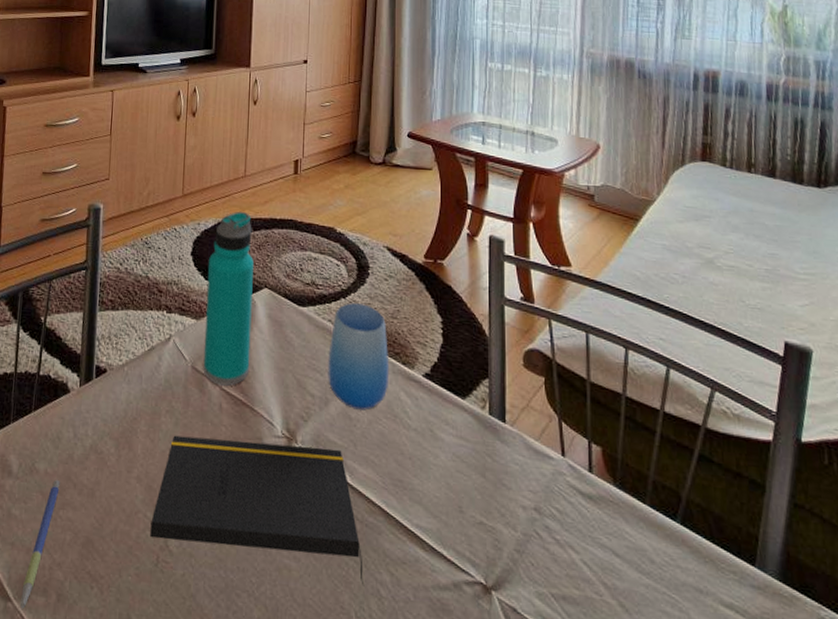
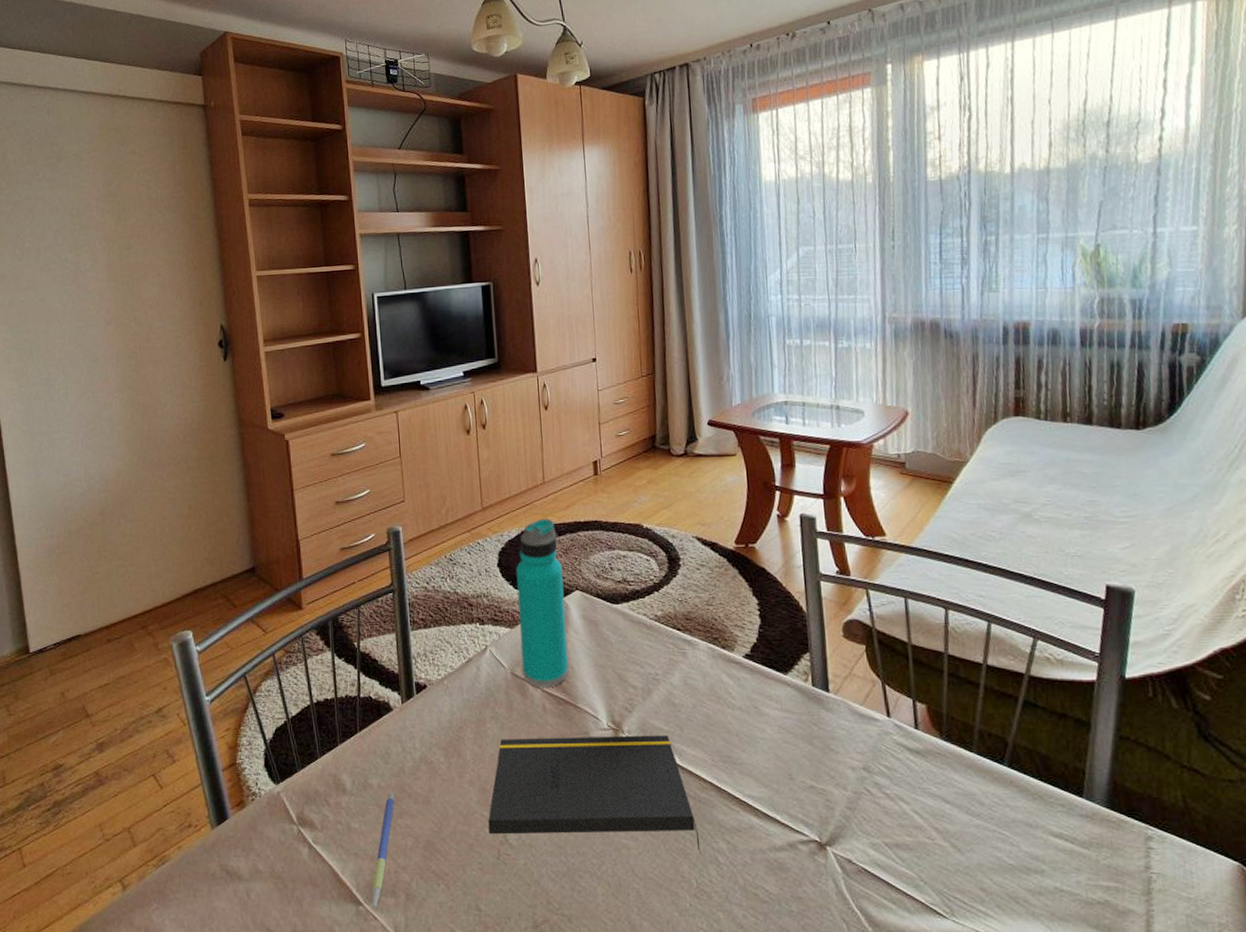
cup: present [328,303,390,411] -> none [646,595,710,696]

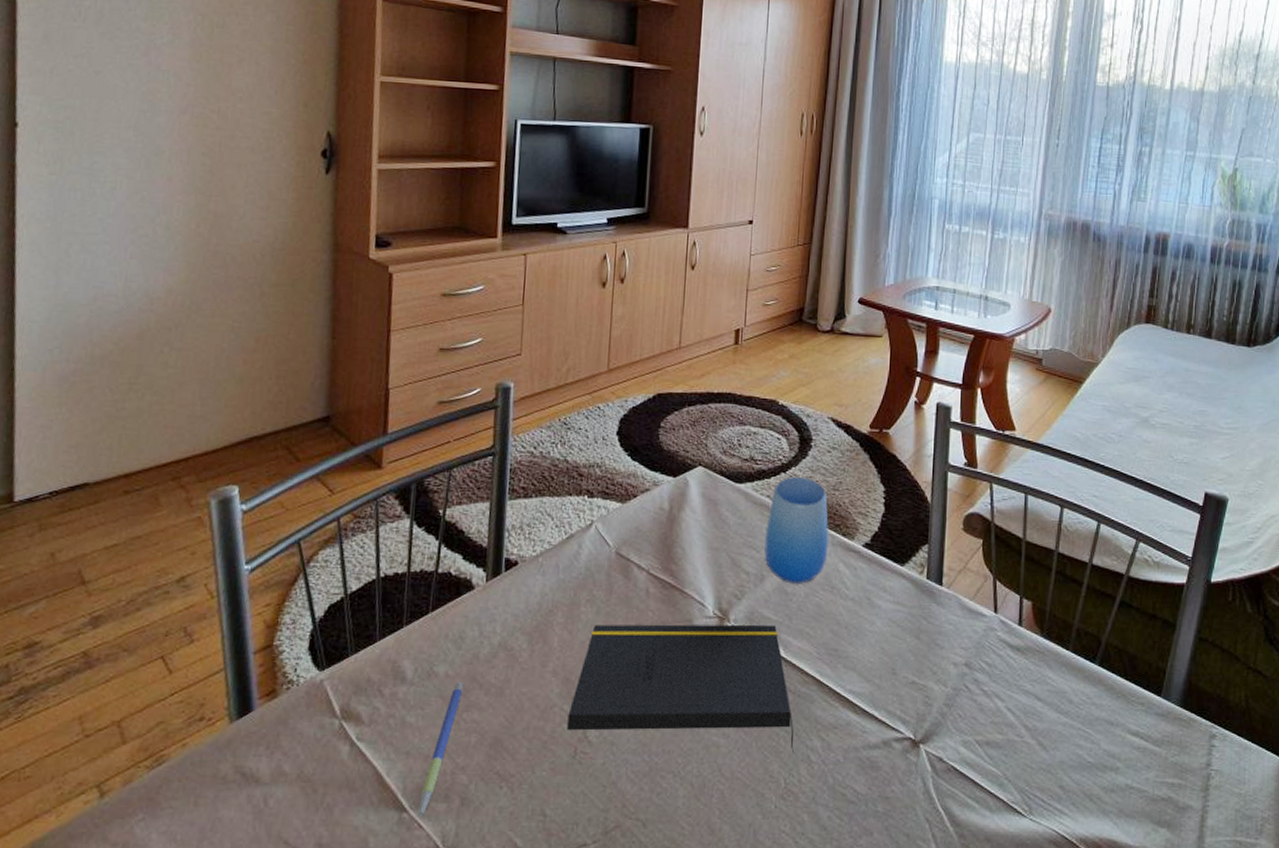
water bottle: present [516,518,569,687] -> none [628,385,687,570]
cup: none [646,595,710,696] -> present [764,477,829,584]

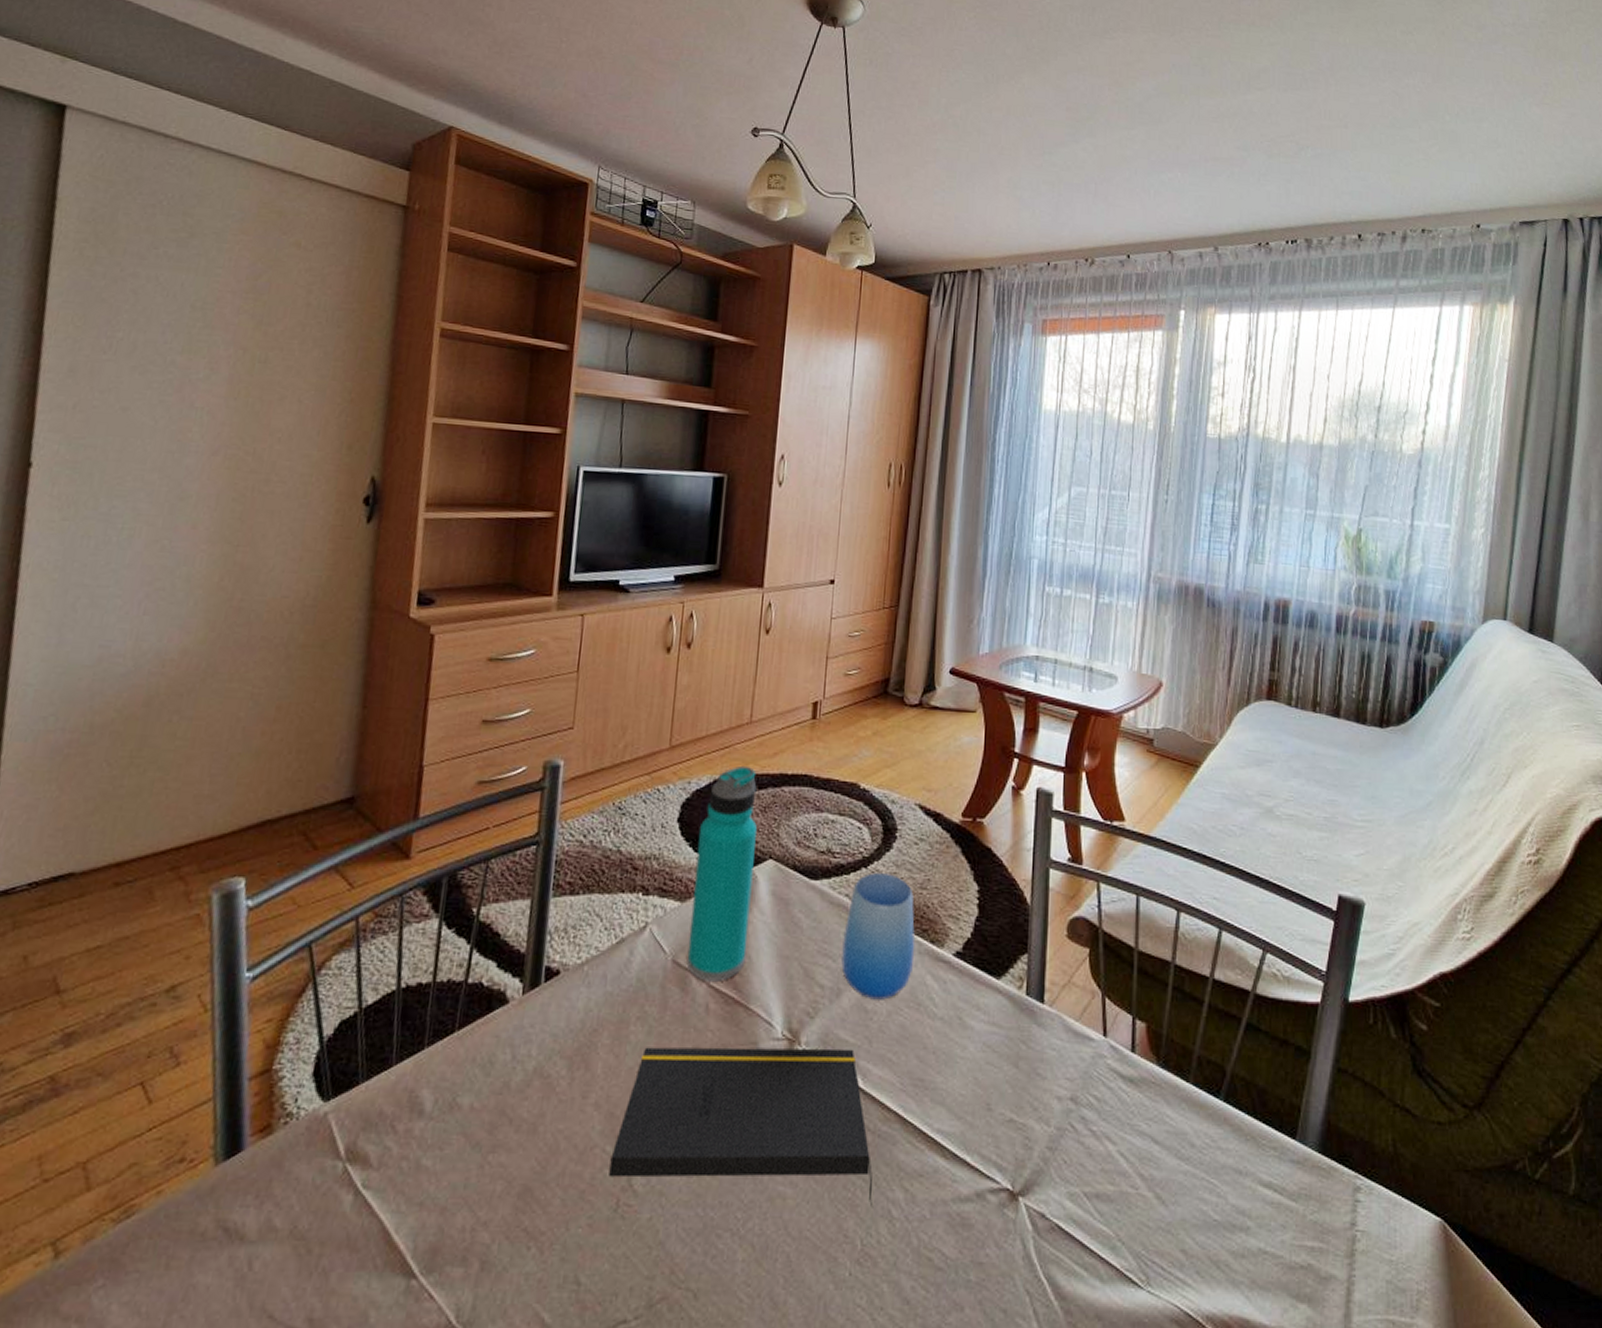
pen: present [418,681,464,818] -> none [429,1115,491,1286]
water bottle: none [628,385,687,570] -> present [686,765,757,981]

